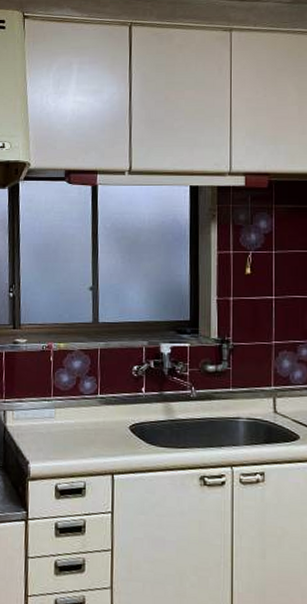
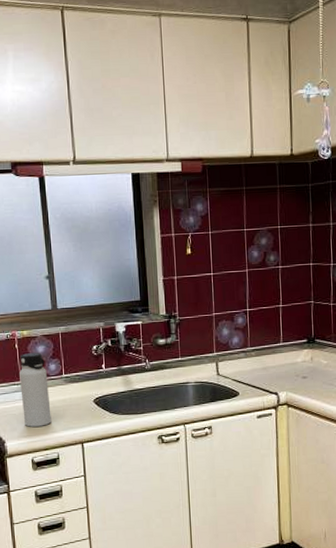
water bottle: none [51,367,82,450] -> present [19,353,52,427]

